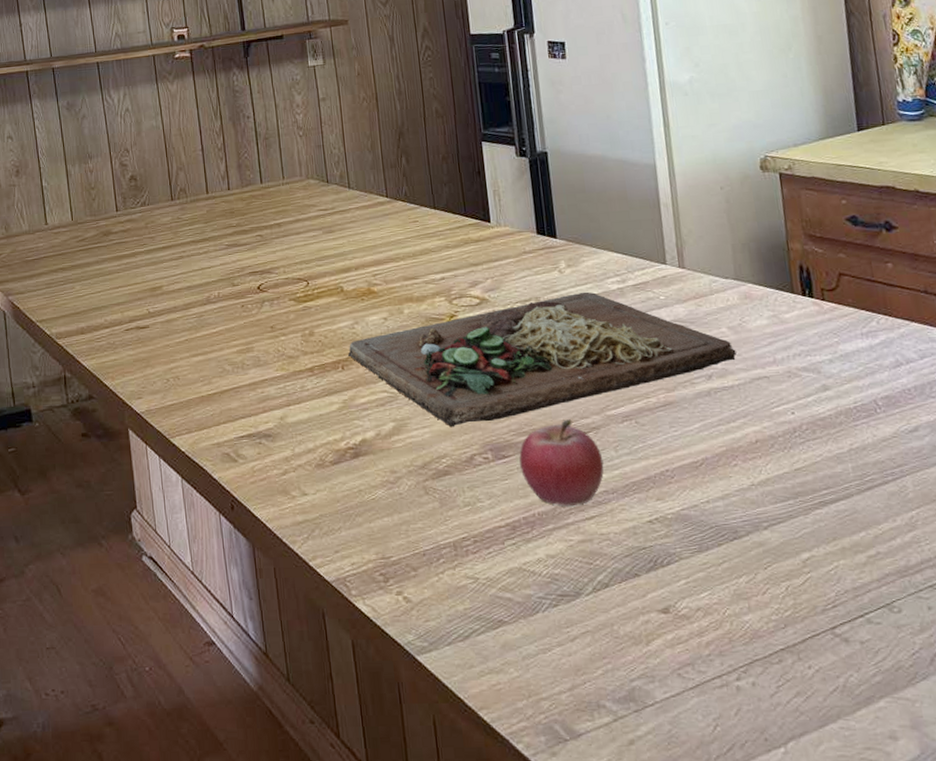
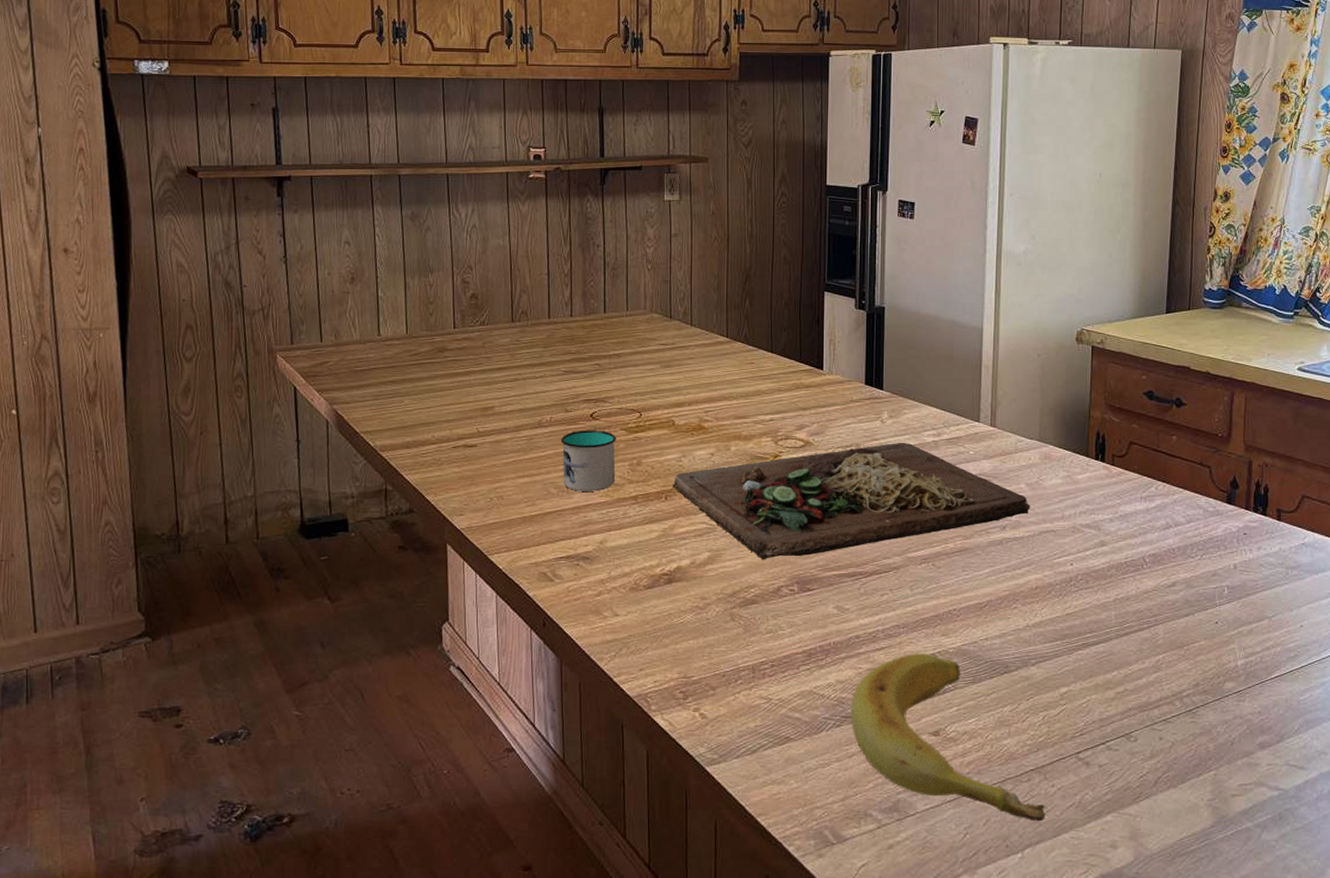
mug: none [230,302,290,367] -> present [560,430,616,492]
fruit: present [519,419,604,506] -> none [823,559,899,637]
banana: none [566,520,807,710] -> present [850,653,1046,821]

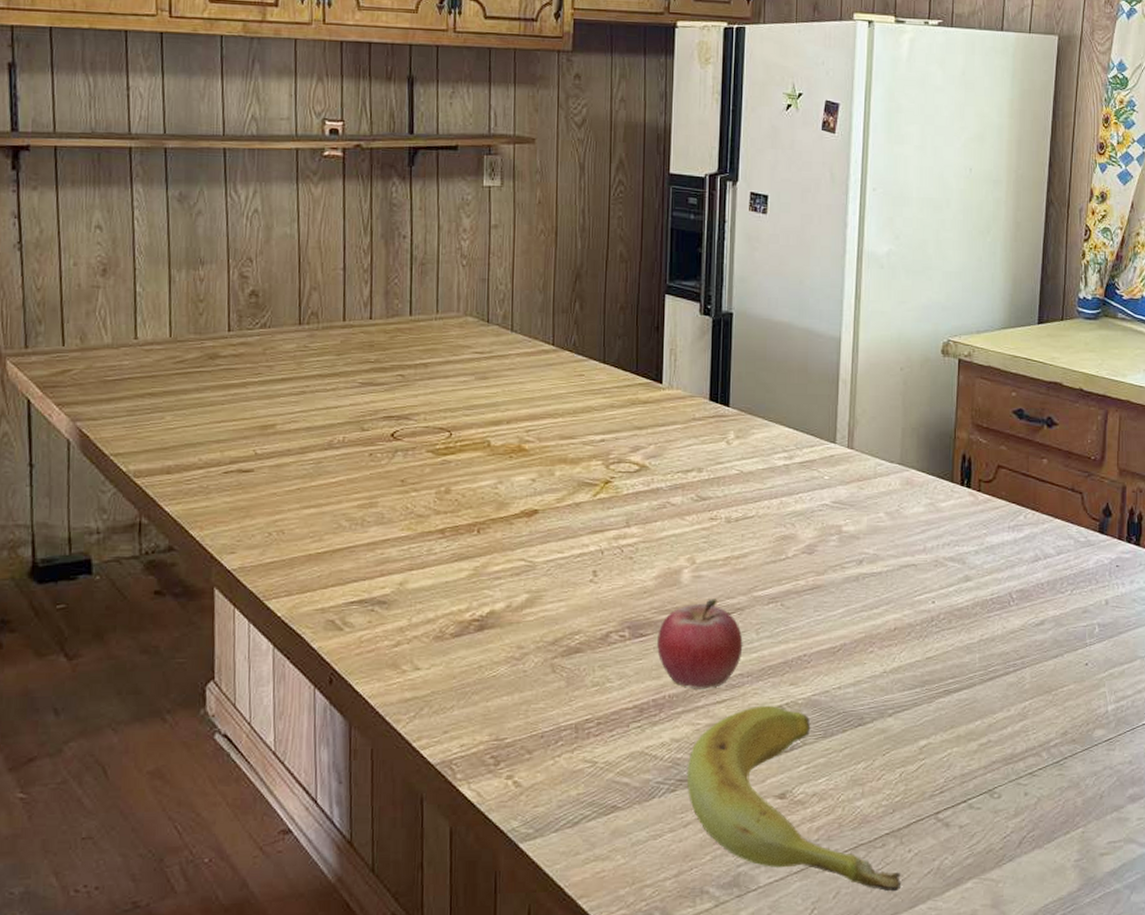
mug: present [560,430,616,492] -> none [354,452,421,524]
cutting board: present [673,442,1030,560] -> none [487,466,890,602]
fruit: none [823,559,899,637] -> present [657,599,743,688]

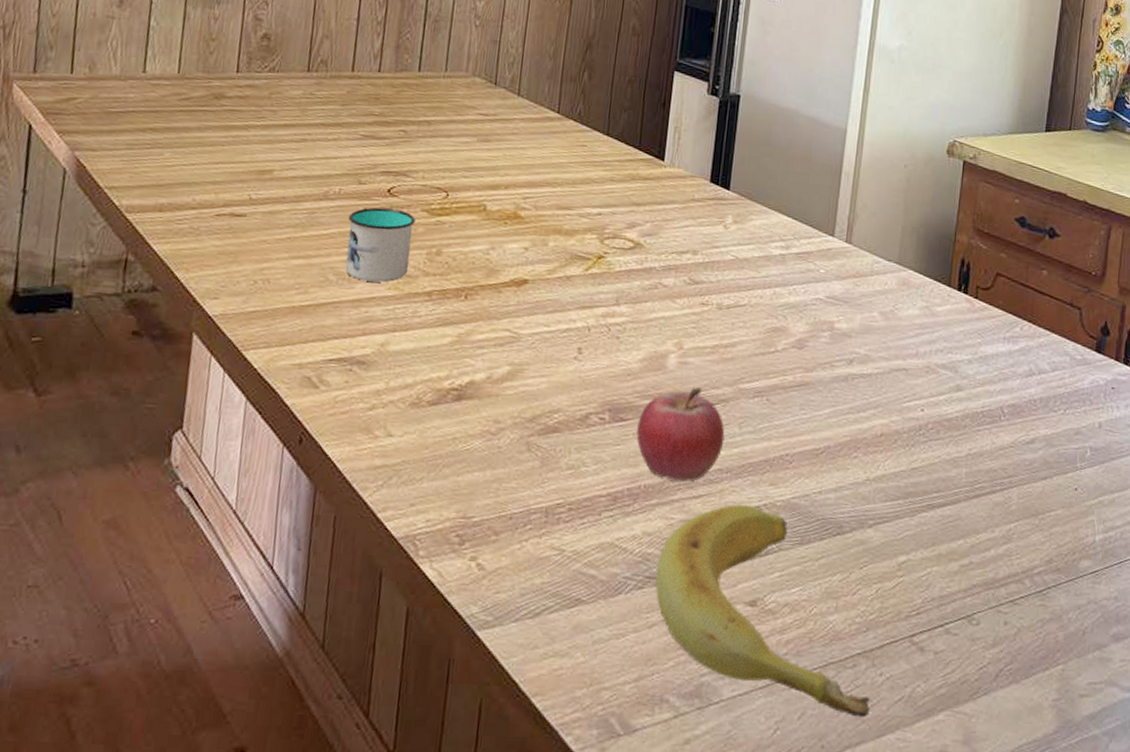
mug: none [354,452,421,524] -> present [345,207,415,283]

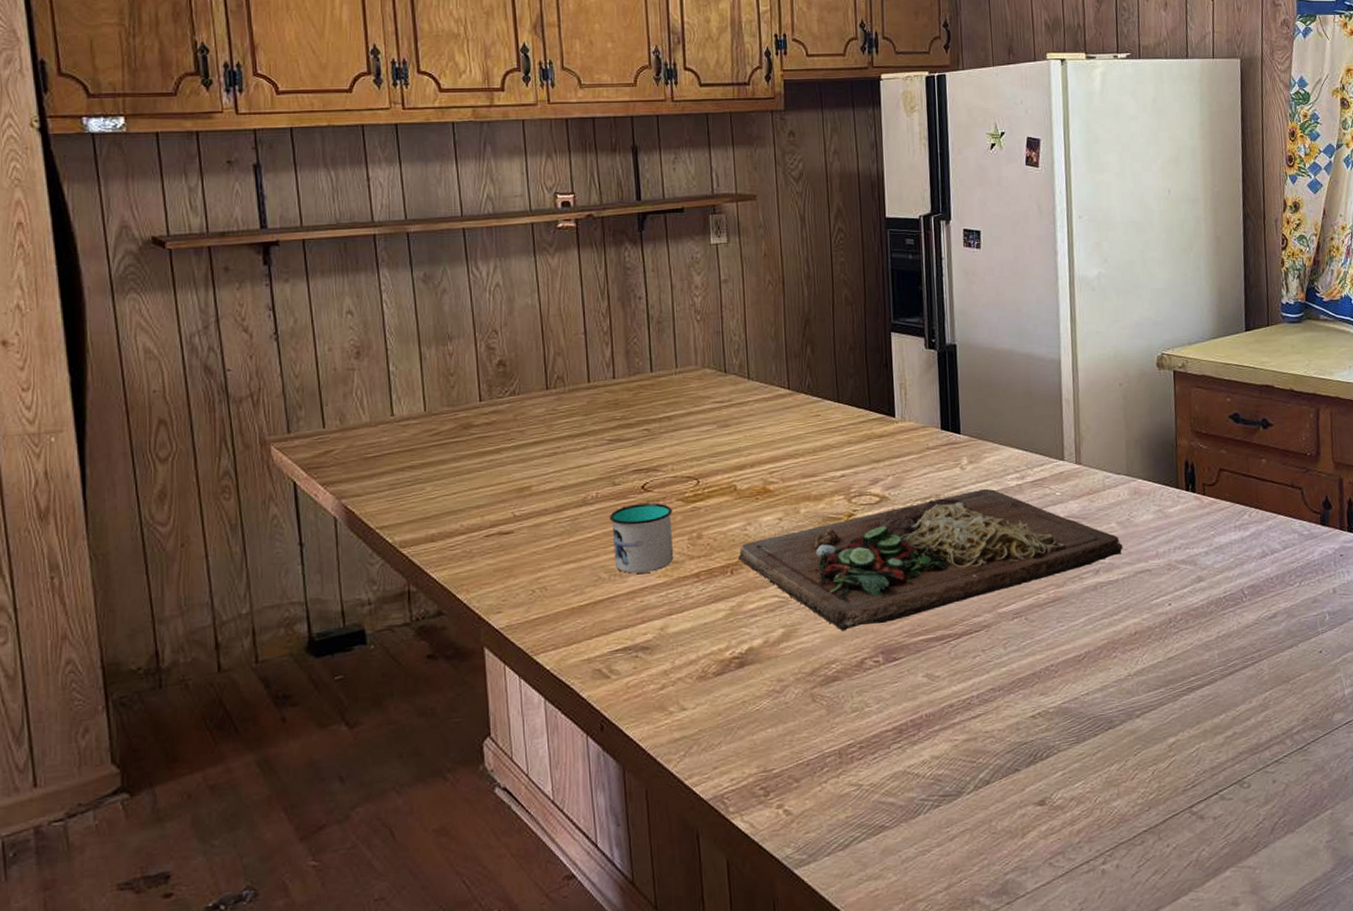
cutting board: none [475,252,882,381] -> present [738,488,1123,631]
fruit: present [636,387,725,481] -> none [910,618,993,706]
banana: present [655,504,870,718] -> none [948,716,1163,887]

